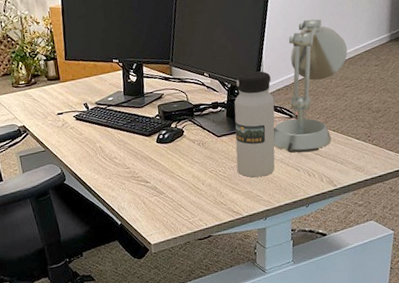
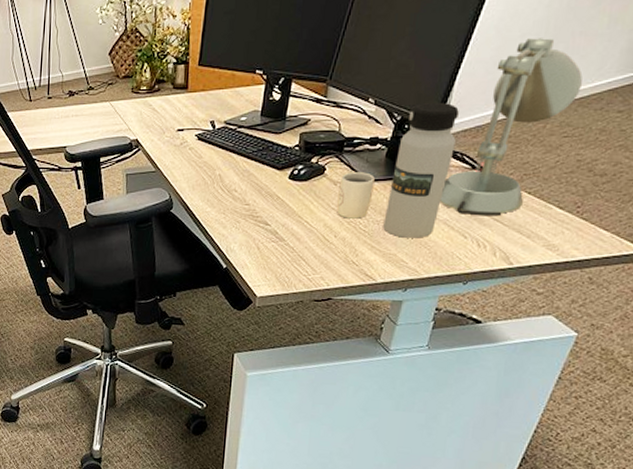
mug: none [197,130,224,169] -> present [337,172,375,219]

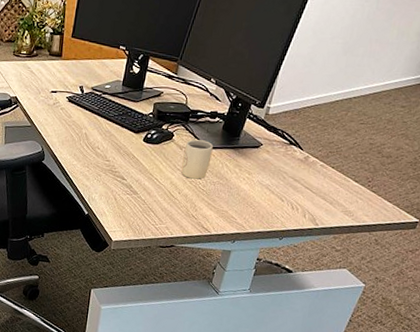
water bottle: present [383,102,459,238] -> none [218,86,282,199]
desk lamp: present [440,38,583,217] -> none [264,41,377,185]

